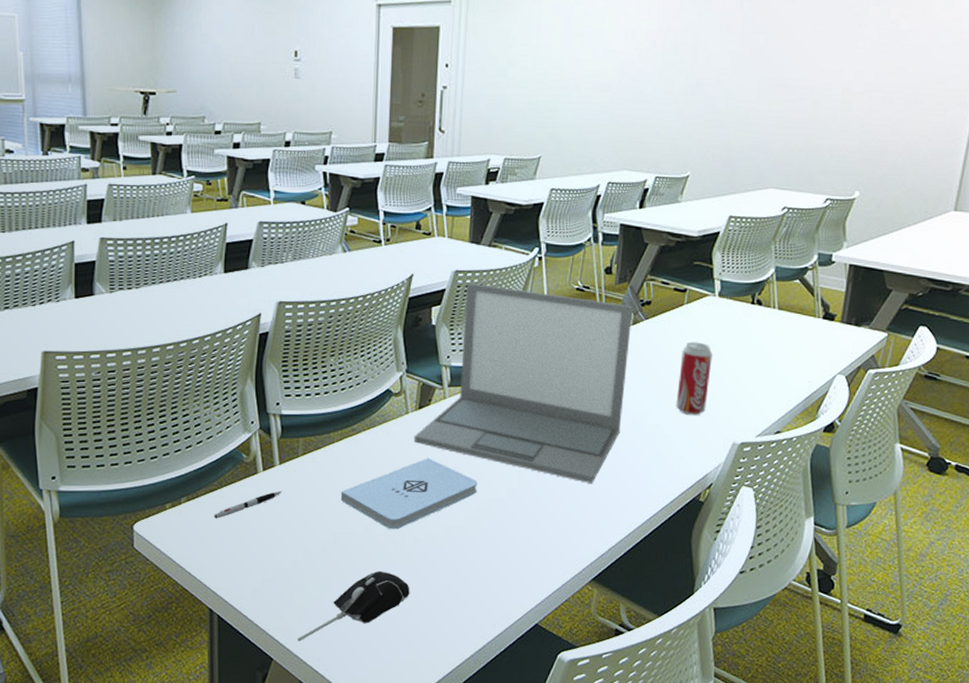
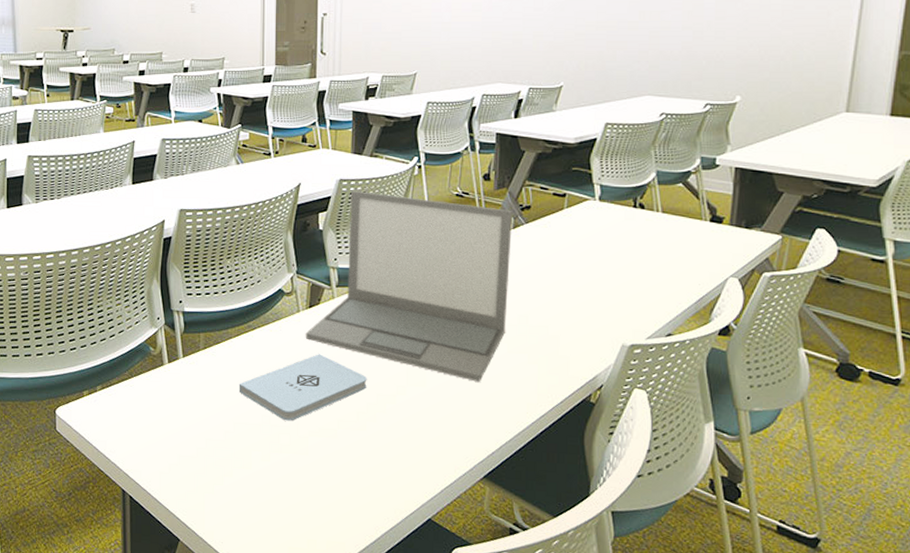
pen: present [214,491,282,519] -> none [126,382,186,406]
computer mouse: present [297,570,410,641] -> none [201,460,306,524]
beverage can: present [676,342,713,416] -> none [561,244,596,318]

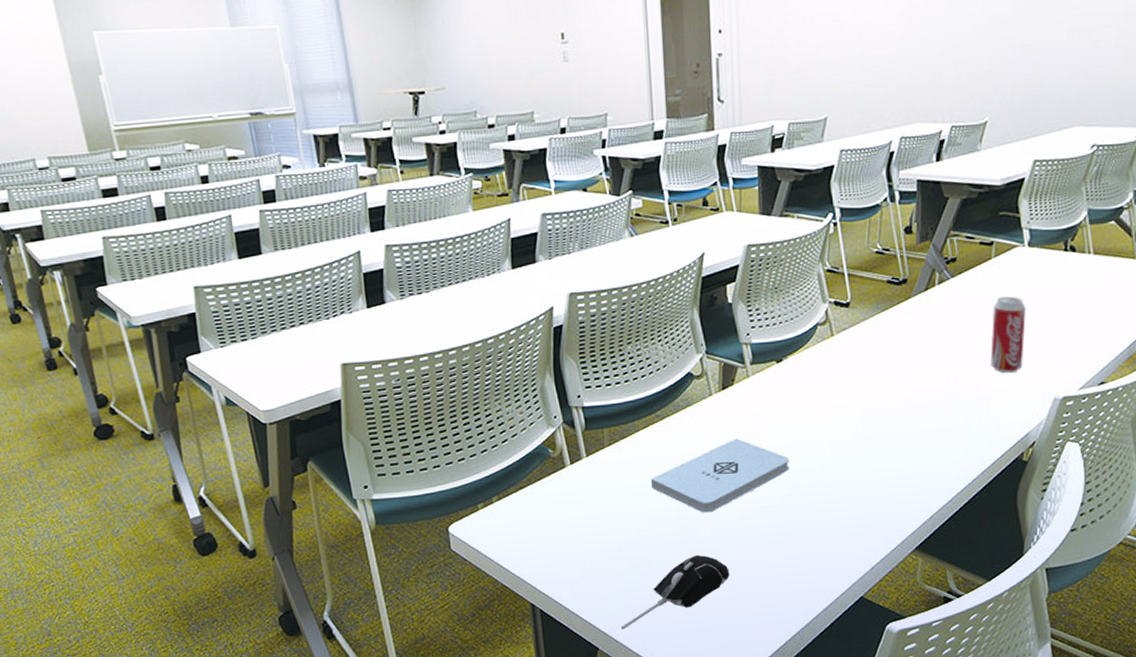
computer mouse: none [201,460,306,524] -> present [620,554,730,630]
laptop: present [305,190,513,382] -> none [719,256,938,451]
beverage can: none [561,244,596,318] -> present [990,296,1026,374]

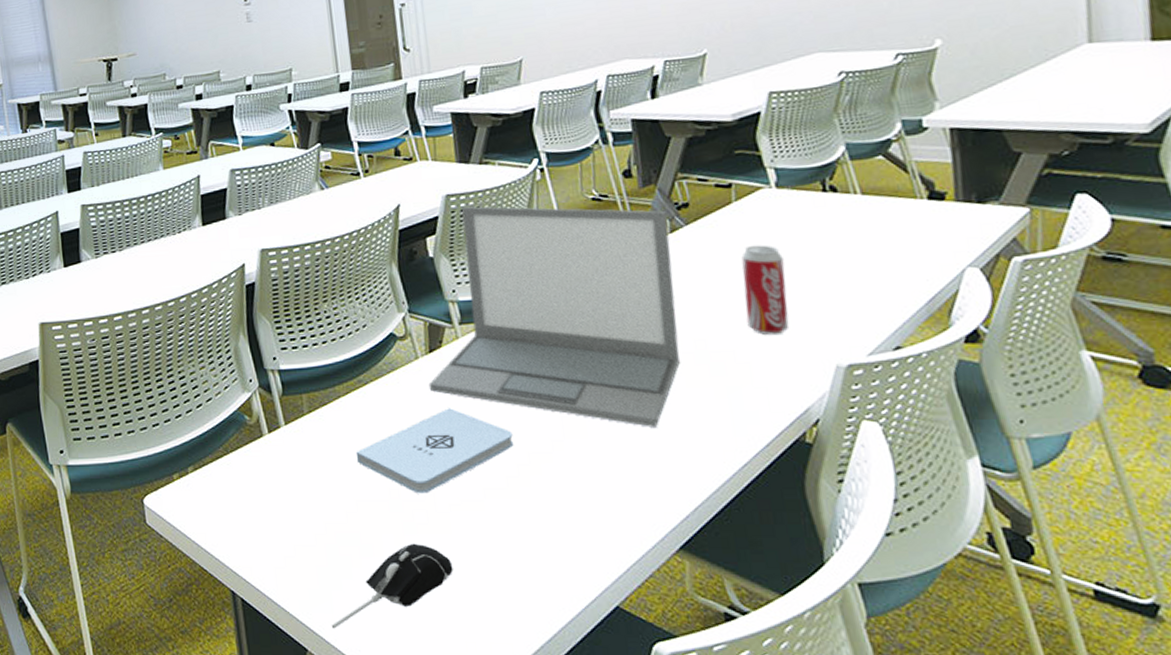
laptop: none [719,256,938,451] -> present [428,206,680,427]

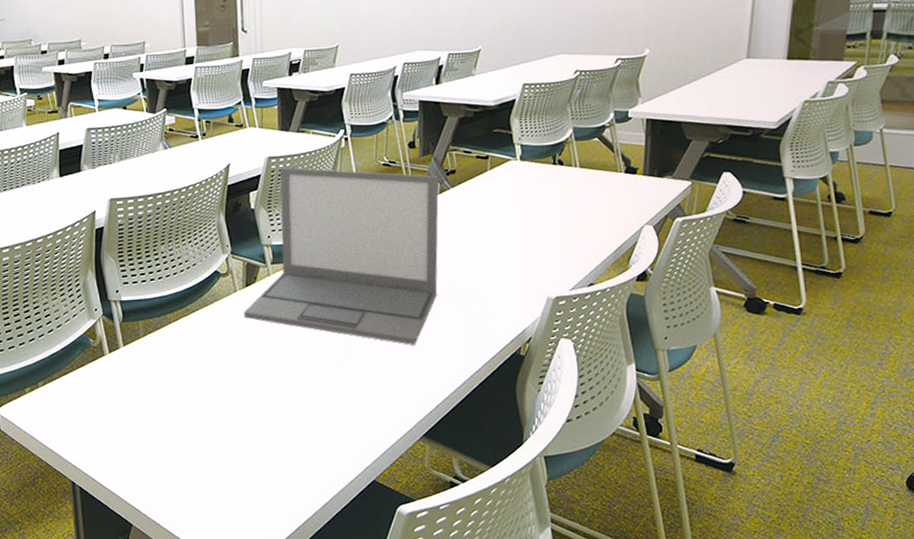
computer mouse: present [331,543,453,629] -> none [153,438,253,507]
notepad: present [355,408,514,494] -> none [181,331,307,399]
beverage can: present [741,245,790,336] -> none [488,204,520,275]

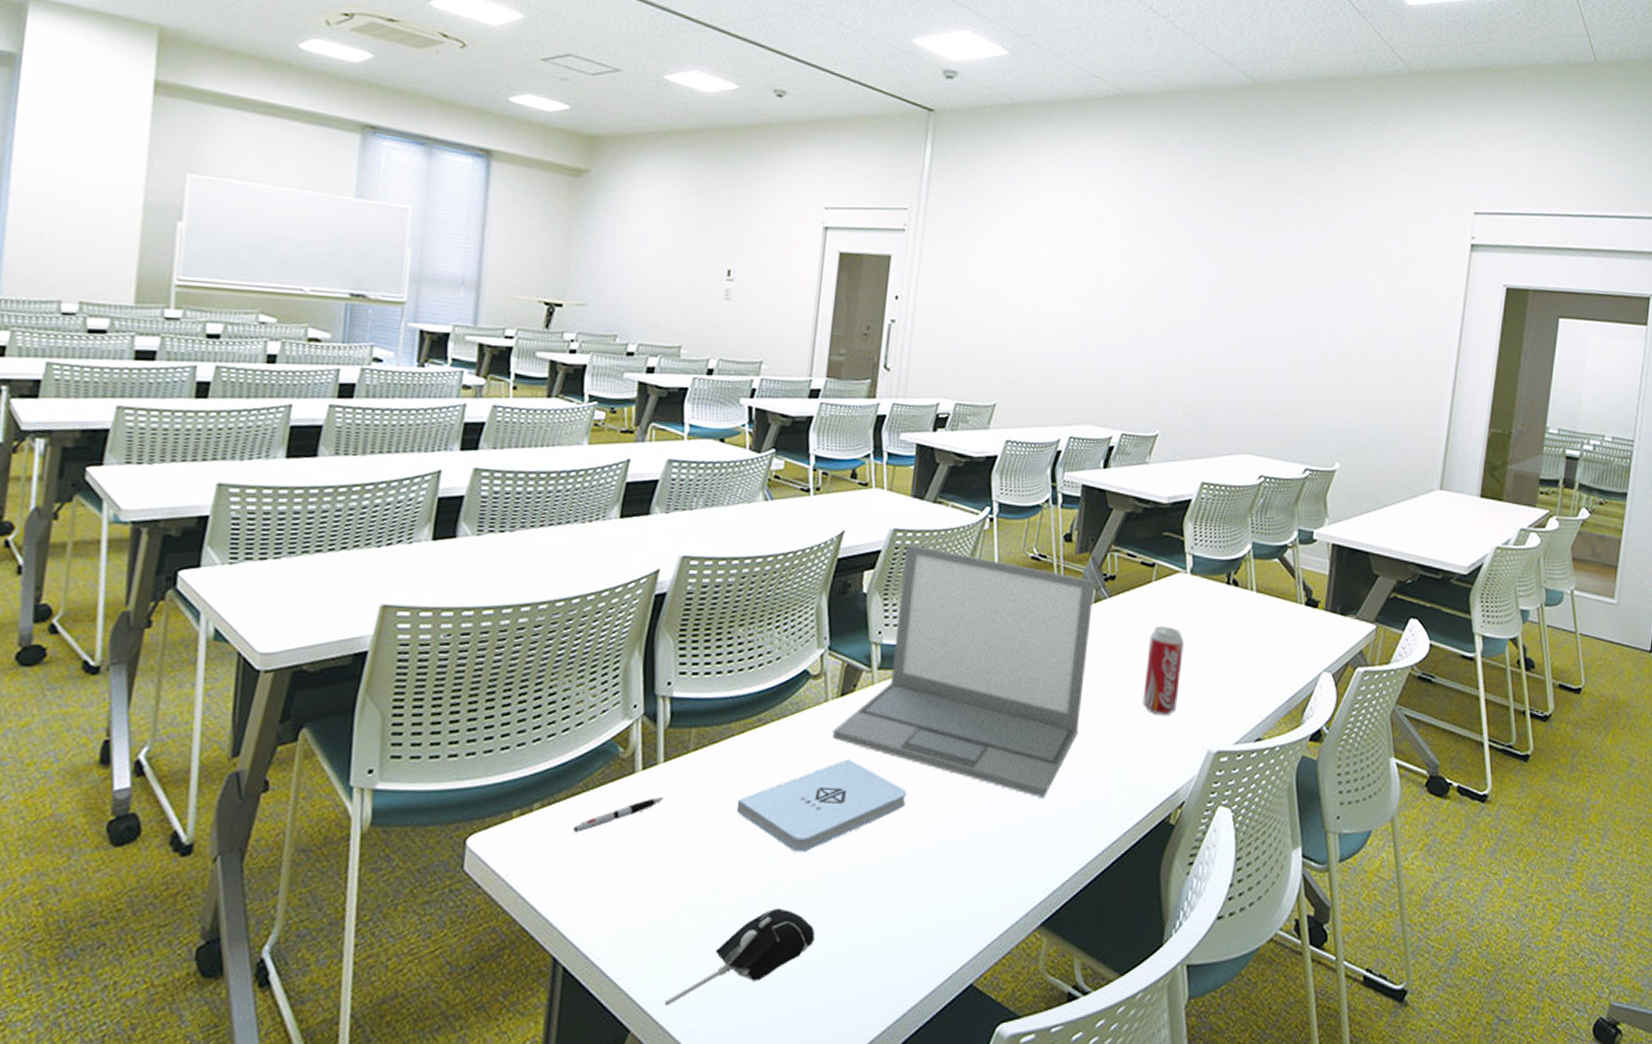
pen: none [69,371,128,399] -> present [573,797,664,833]
computer mouse: none [153,438,253,507] -> present [664,907,815,1006]
notepad: none [181,331,307,399] -> present [736,759,907,853]
beverage can: none [488,204,520,275] -> present [1142,626,1184,716]

